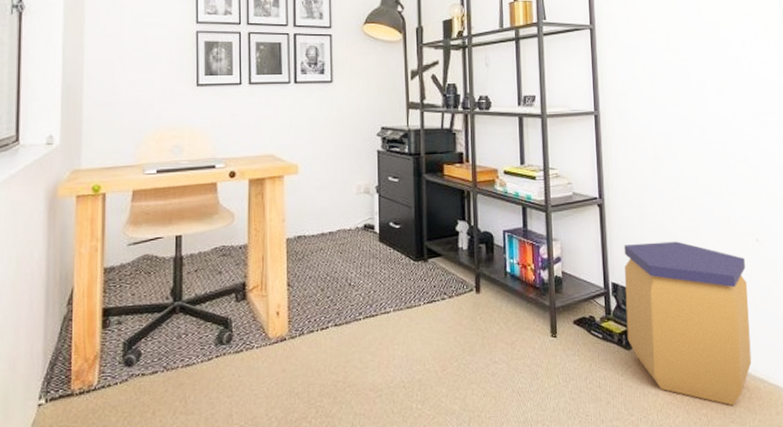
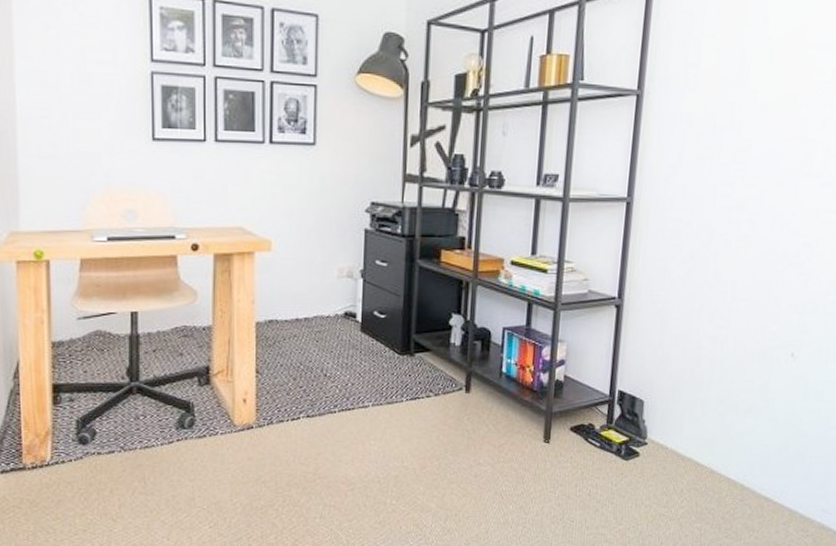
trash can: present [624,241,752,406] -> none [627,350,774,522]

